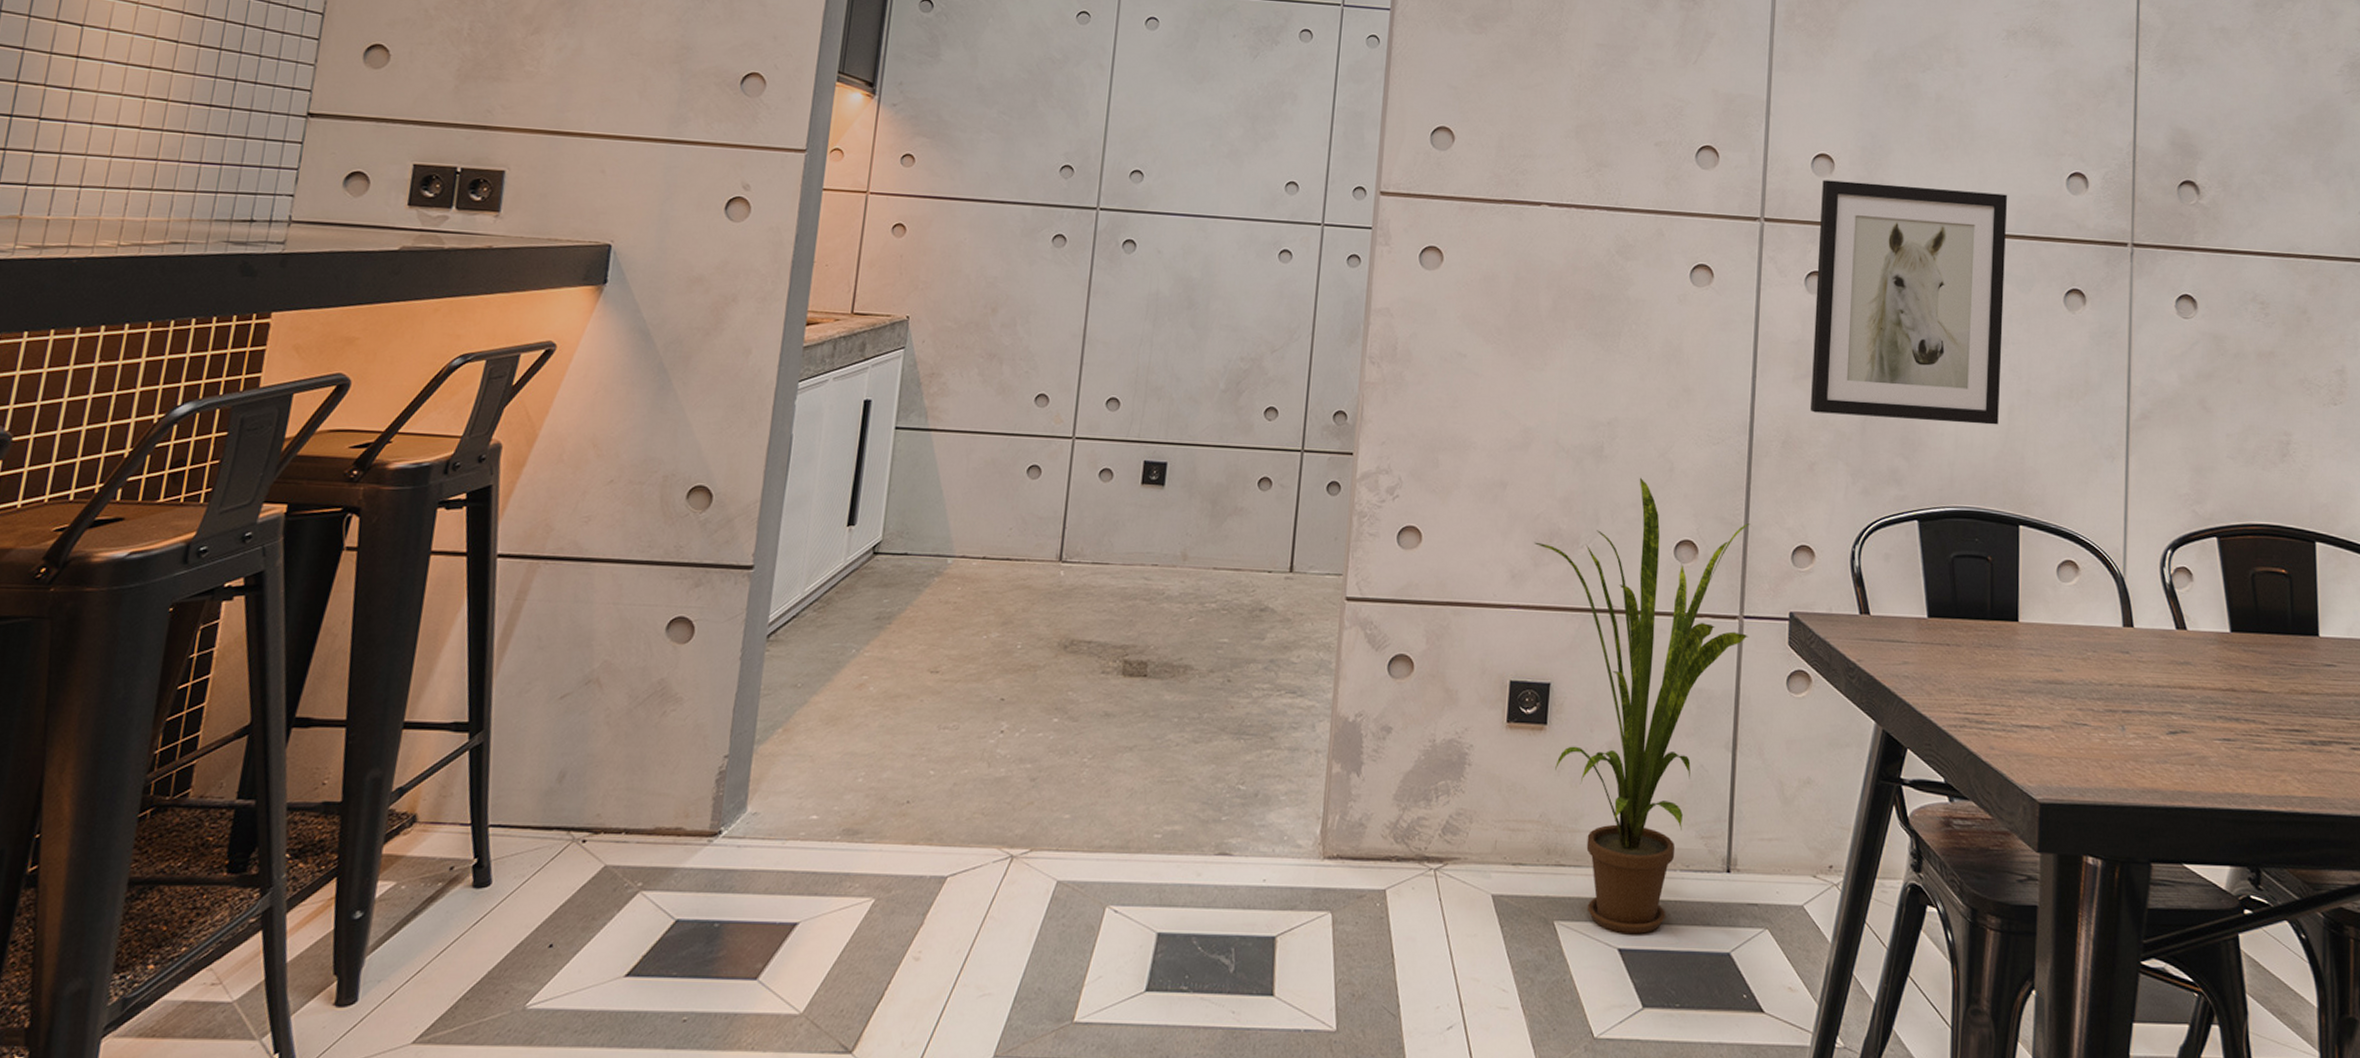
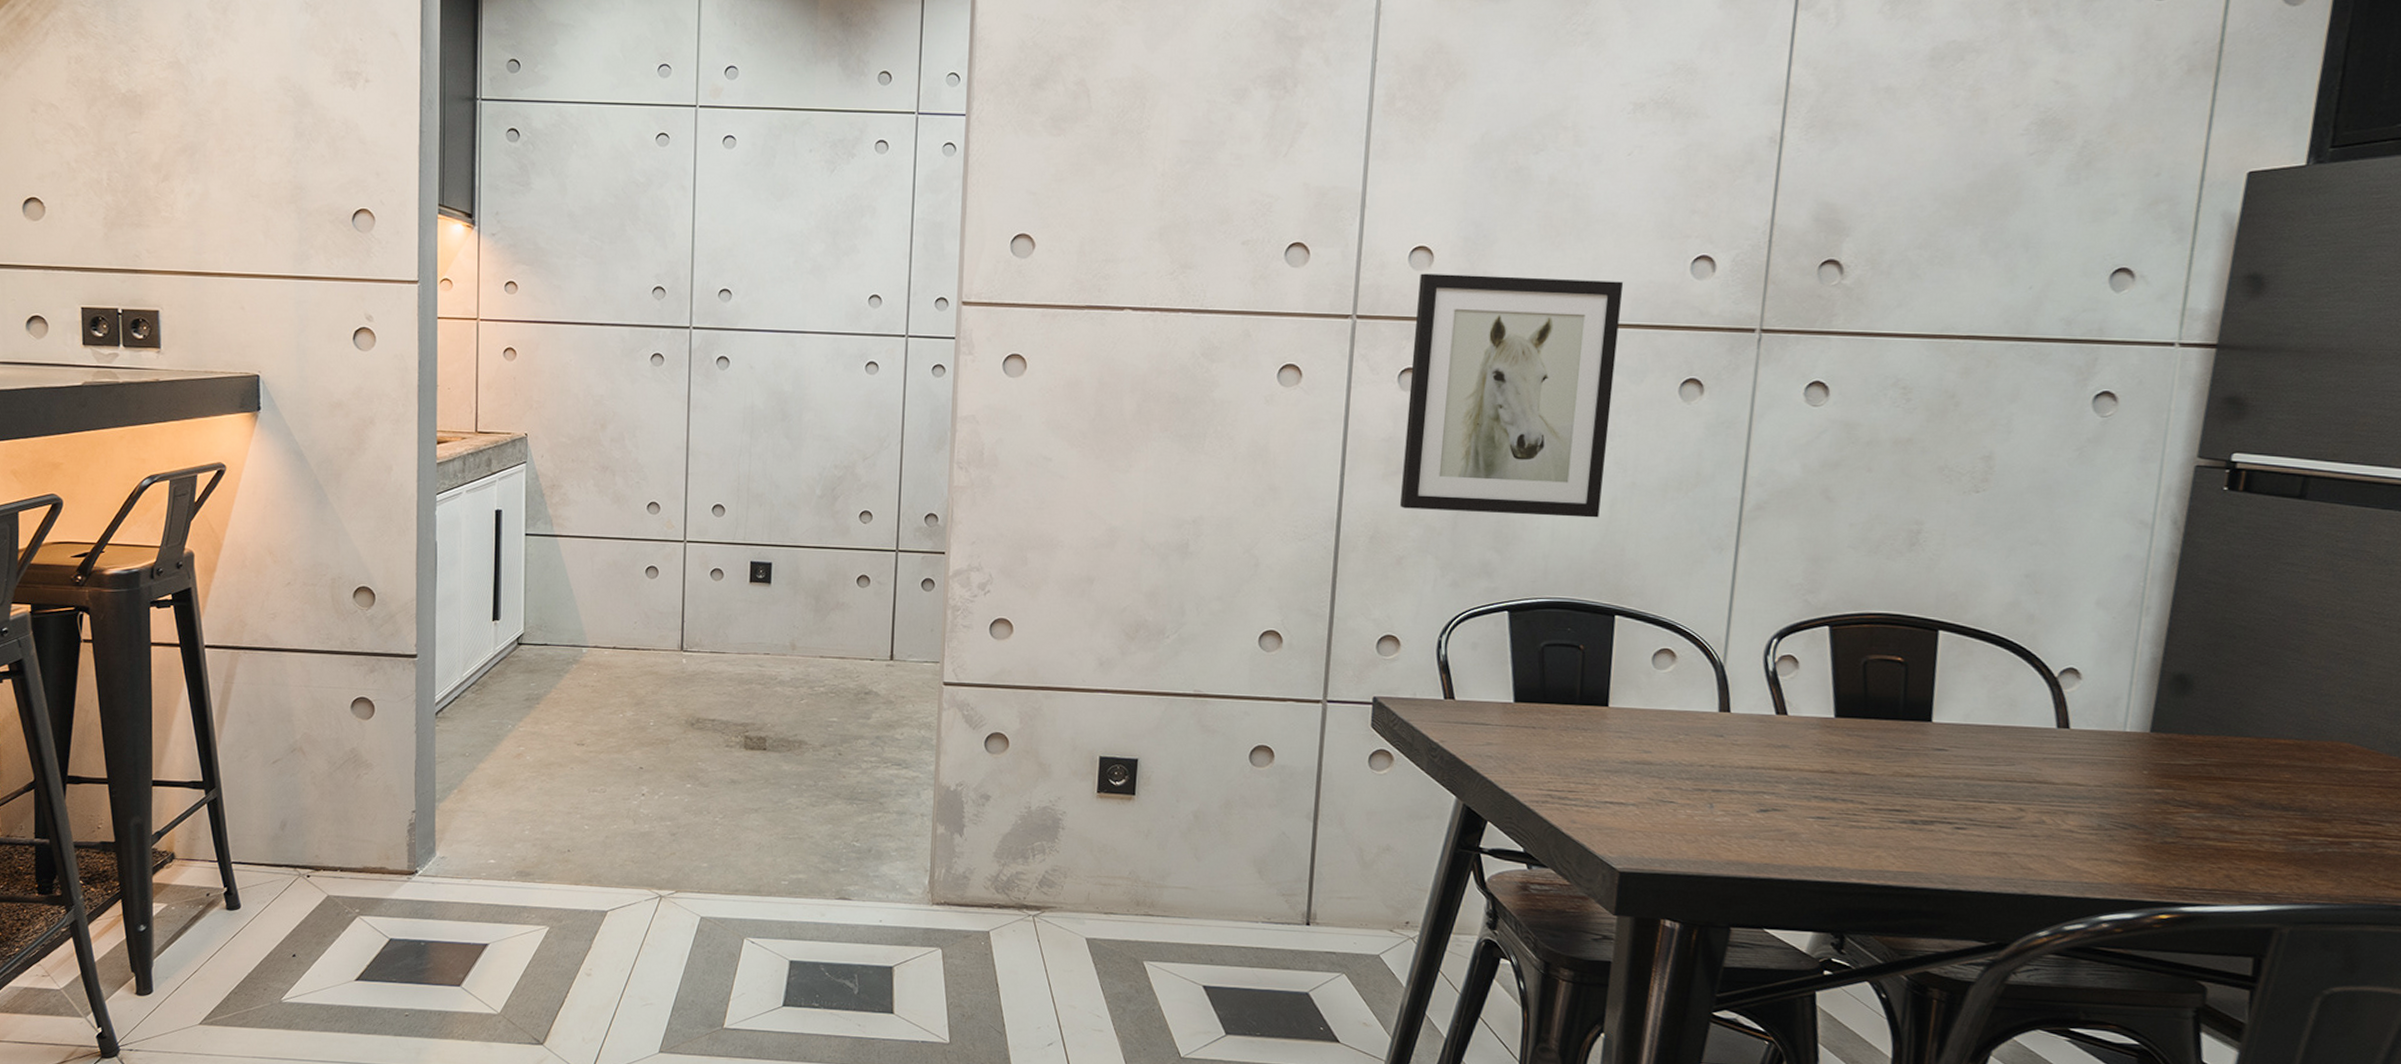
house plant: present [1534,477,1750,935] -> none [1121,572,1335,975]

